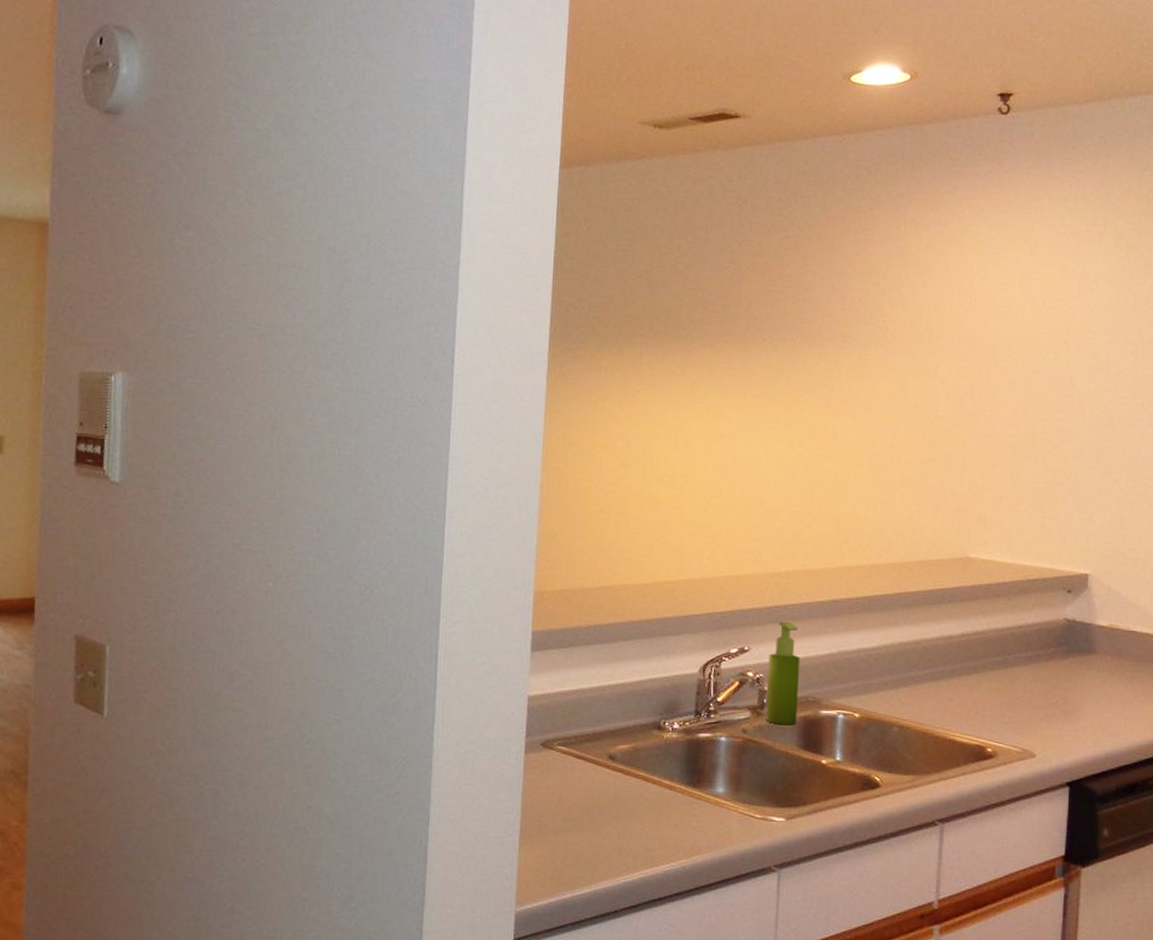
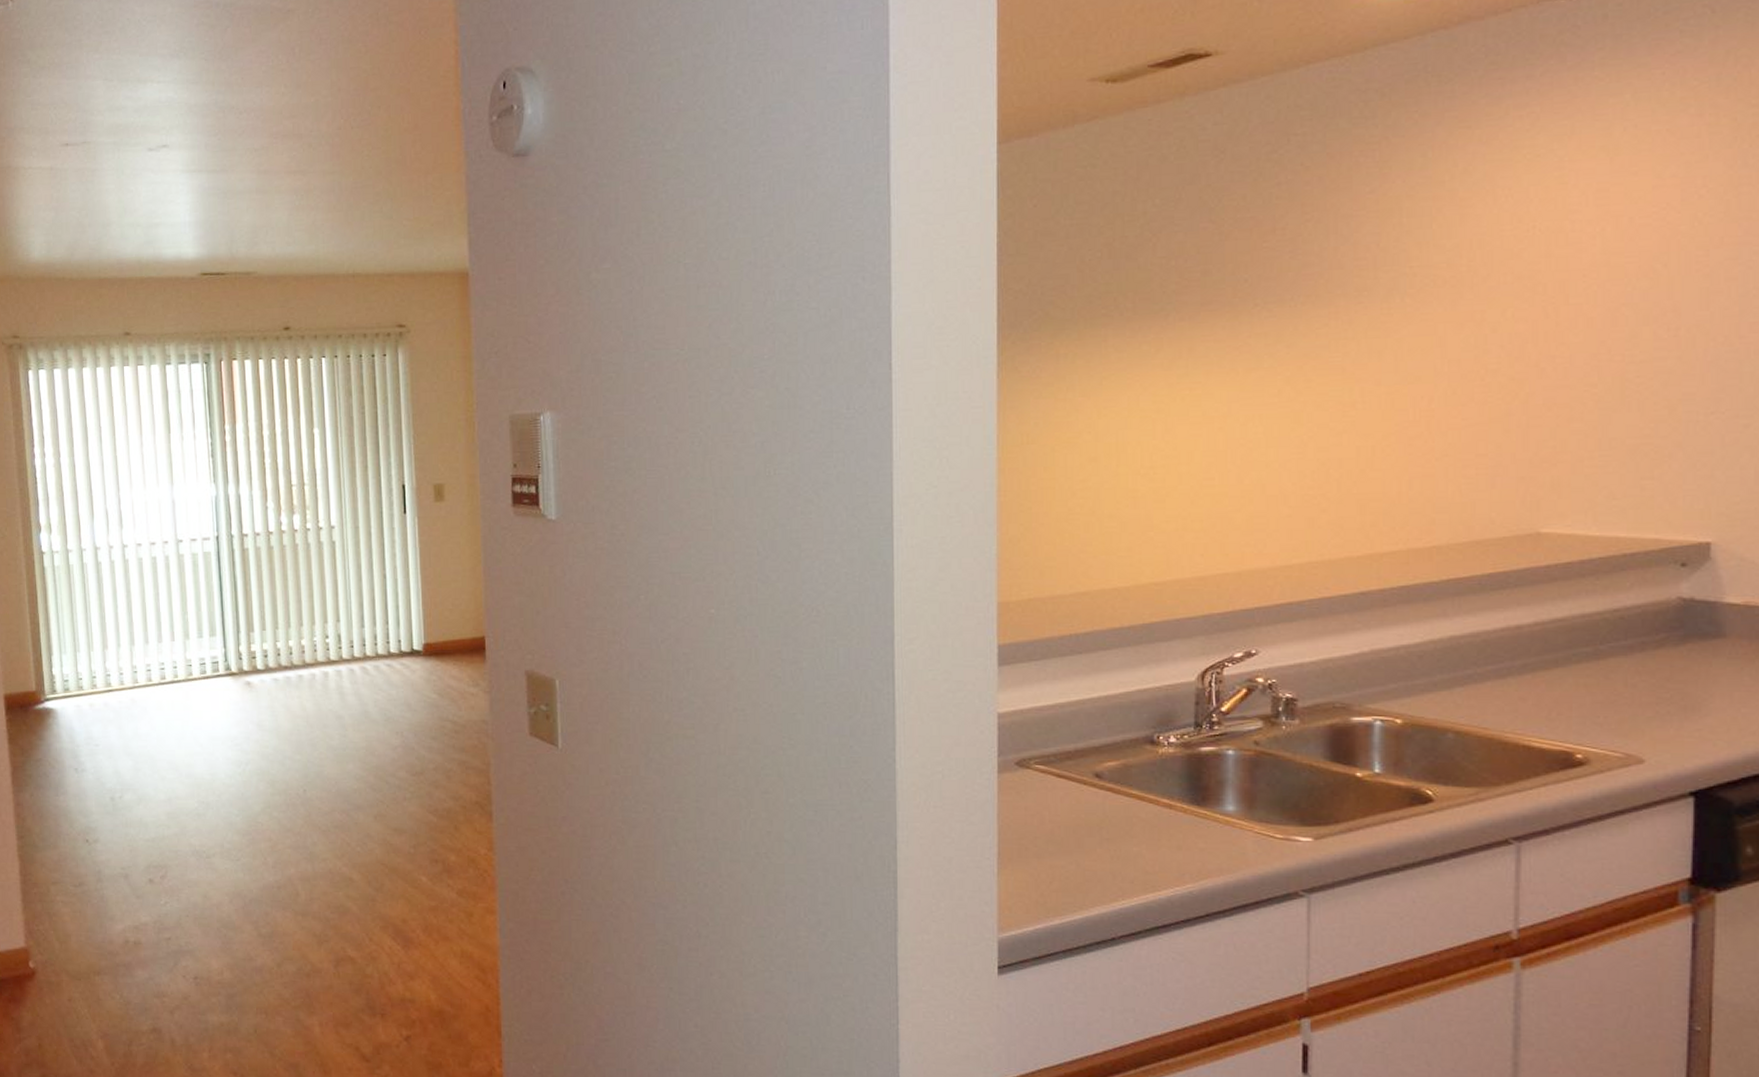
soap dispenser: present [765,622,800,725] -> none [1281,620,1323,735]

